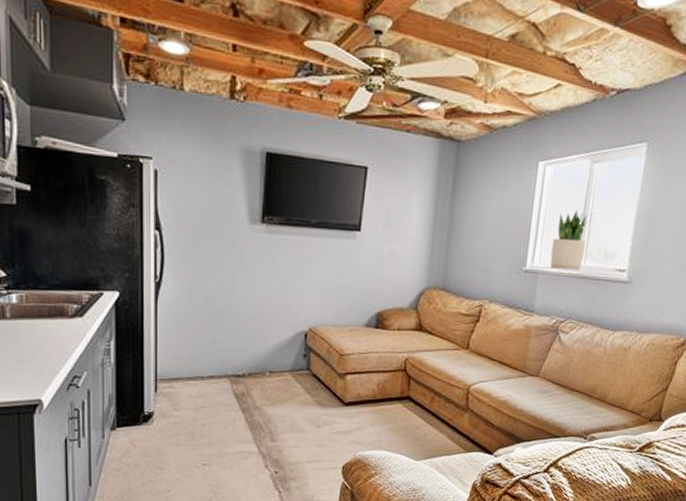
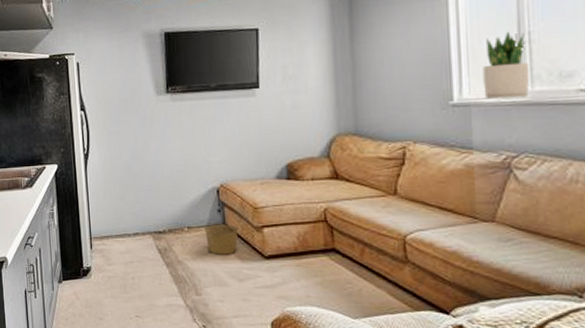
basket: none [287,369,322,401] -> present [205,224,239,255]

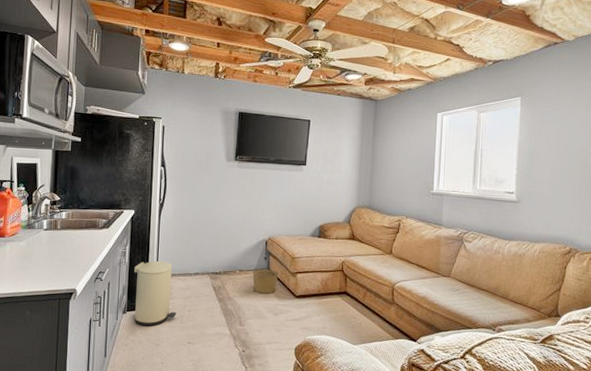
pedal bin: none [65,221,119,298] -> present [134,260,177,327]
planter: present [482,31,530,99] -> none [452,147,480,193]

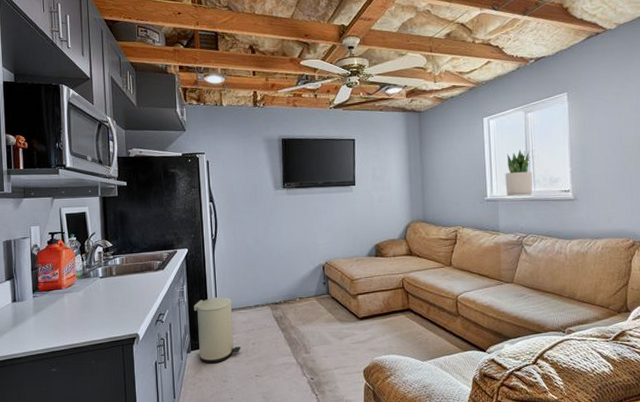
basket: present [252,269,279,294] -> none [313,294,339,319]
planter: none [452,147,480,193] -> present [505,149,533,196]

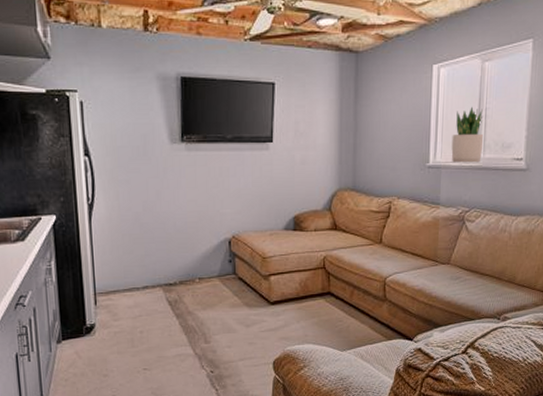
pedal bin: present [194,296,241,364] -> none [65,275,126,356]

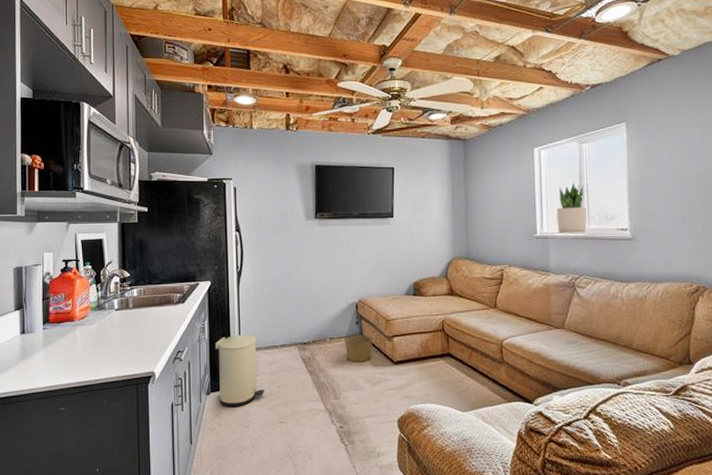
pedal bin: none [65,275,126,356] -> present [215,334,265,407]
basket: none [216,274,248,304] -> present [345,335,373,362]

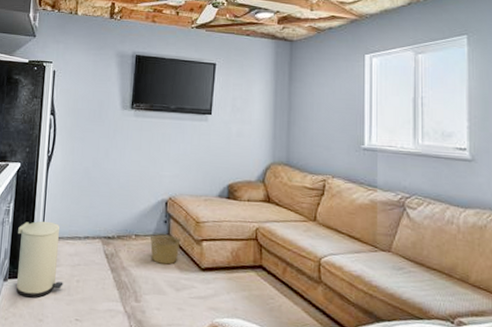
planter: present [556,183,588,234] -> none [387,94,421,149]

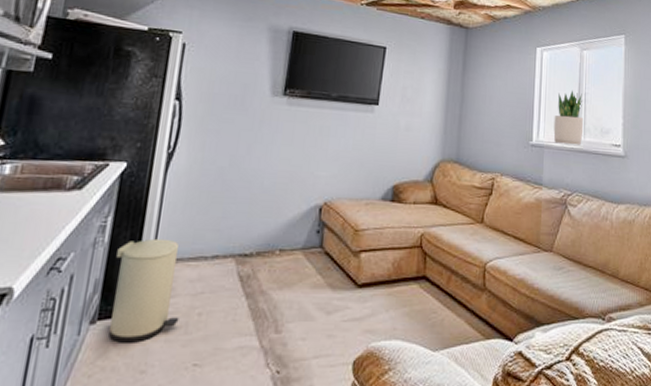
basket: present [150,234,181,265] -> none [298,247,336,283]
planter: none [387,94,421,149] -> present [553,90,584,145]

